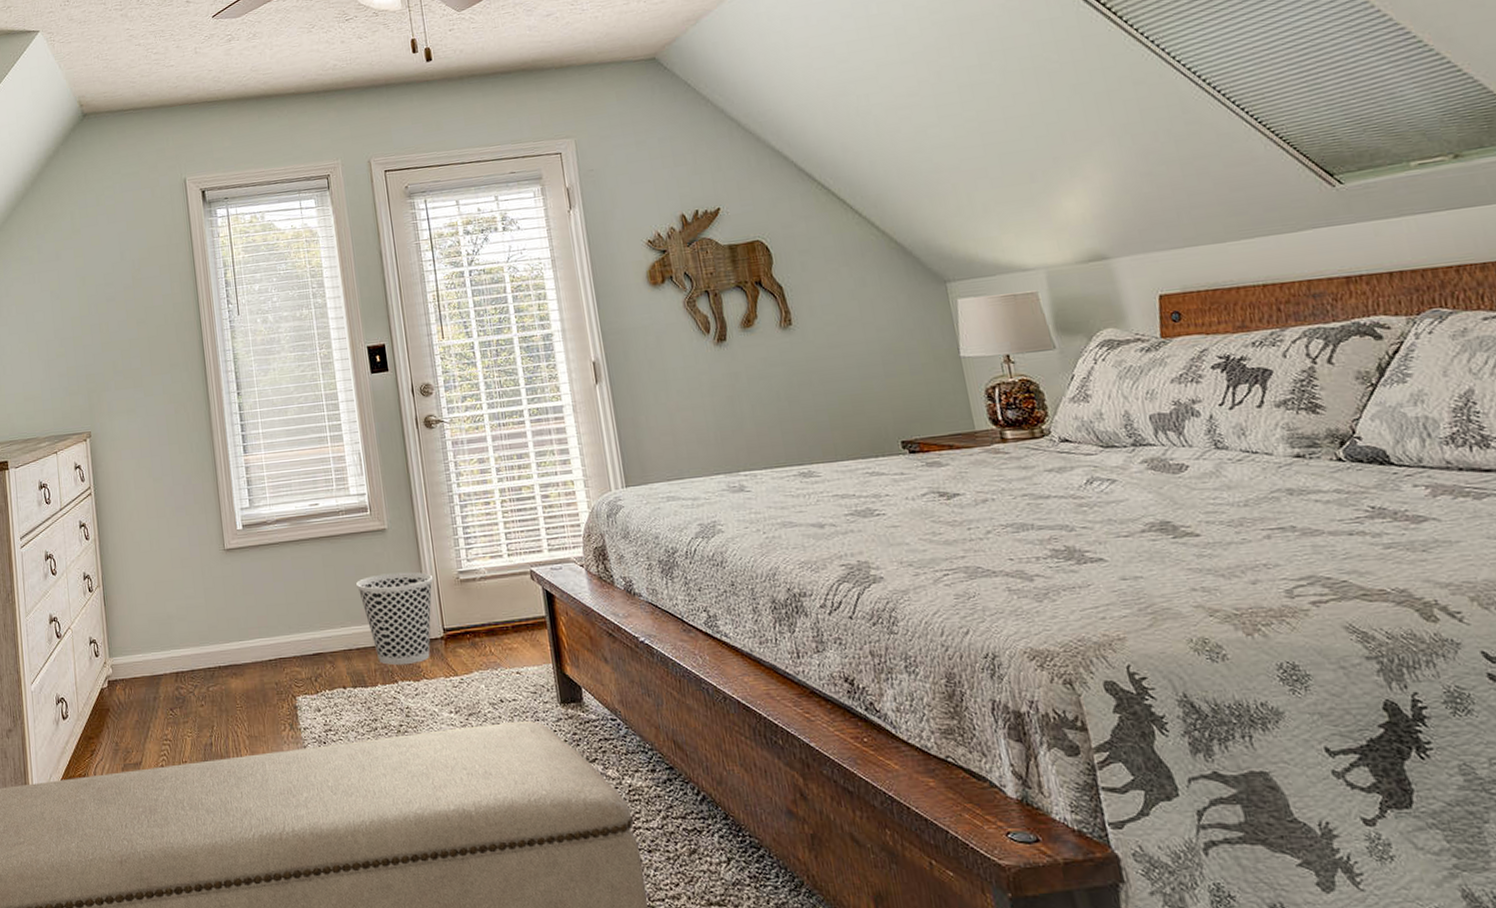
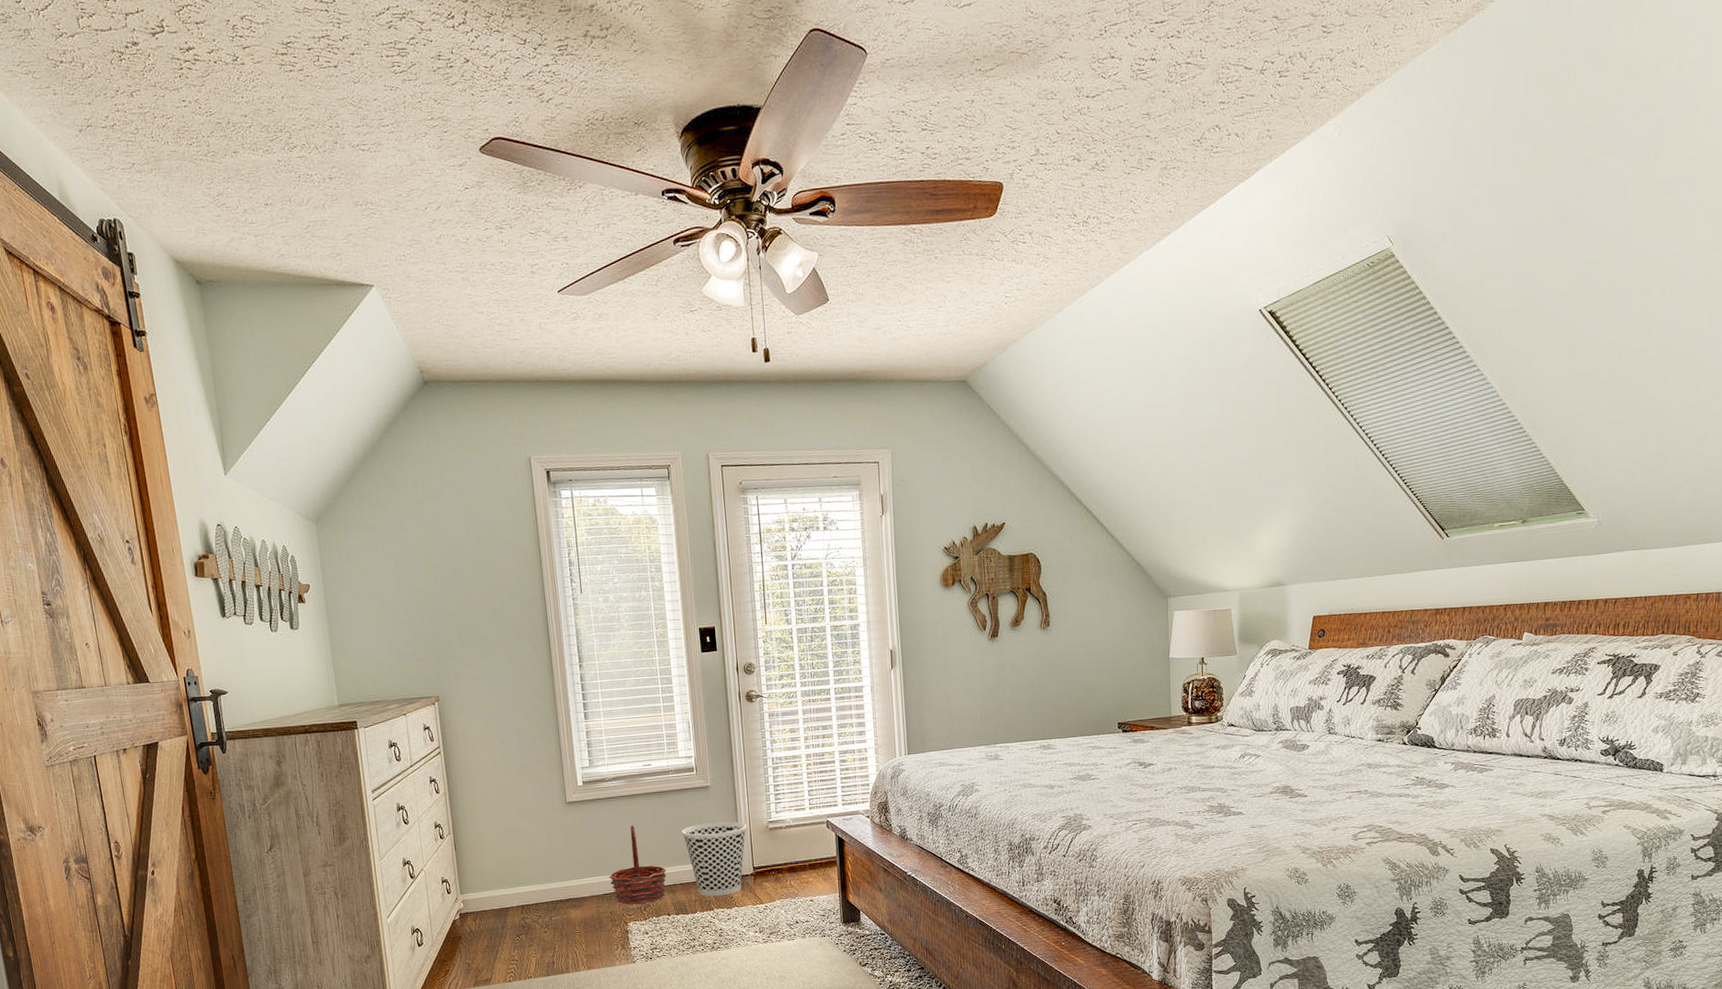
basket: none [273,576,340,674] -> present [609,825,667,905]

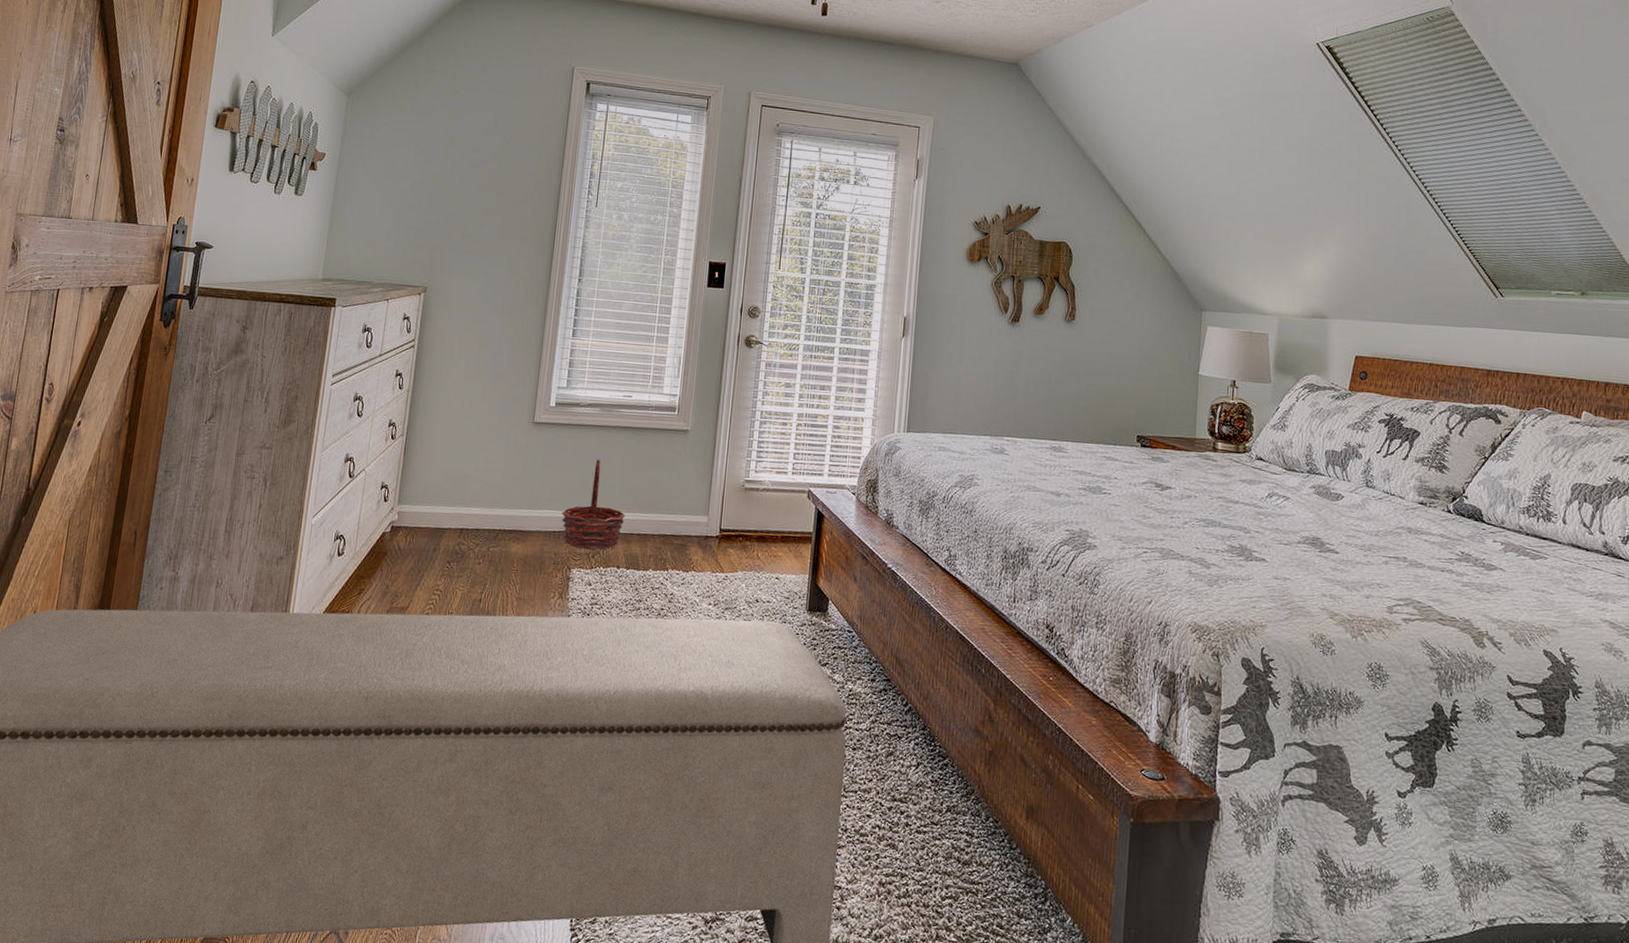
wastebasket: present [681,821,747,896] -> none [649,470,722,556]

